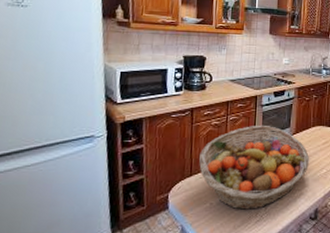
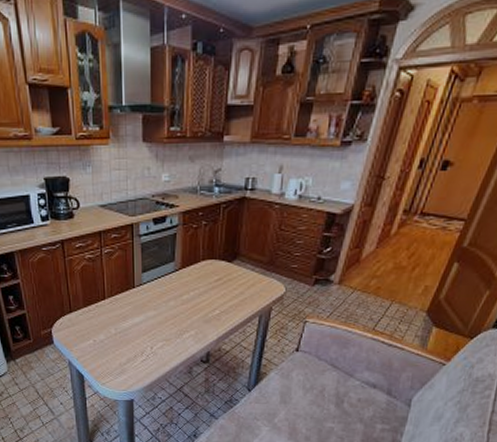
fruit basket: present [199,125,310,210] -> none [77,258,200,349]

